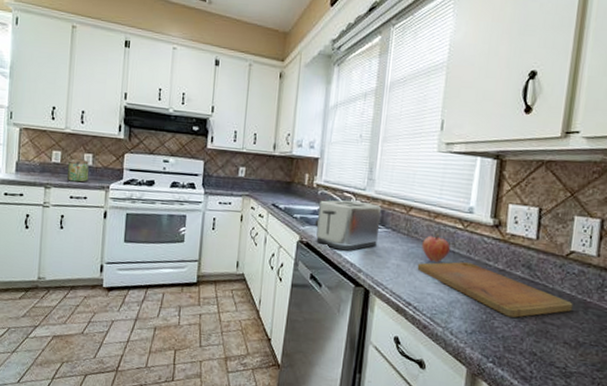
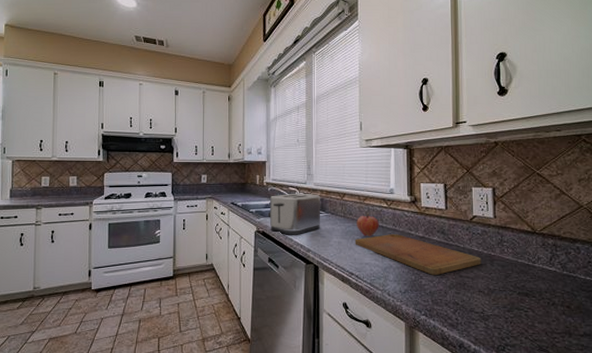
canister: present [66,158,89,183] -> none [55,181,75,201]

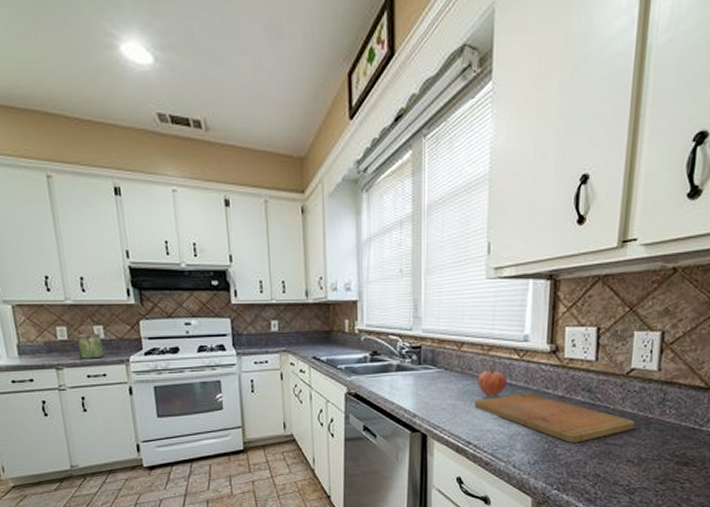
canister: none [55,181,75,201] -> present [76,333,104,359]
toaster: present [268,193,321,235] -> none [362,342,432,397]

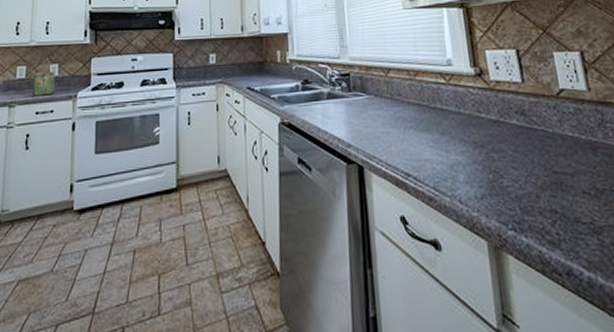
cutting board: present [474,394,635,443] -> none [408,118,580,172]
fruit: present [477,367,507,398] -> none [408,92,438,125]

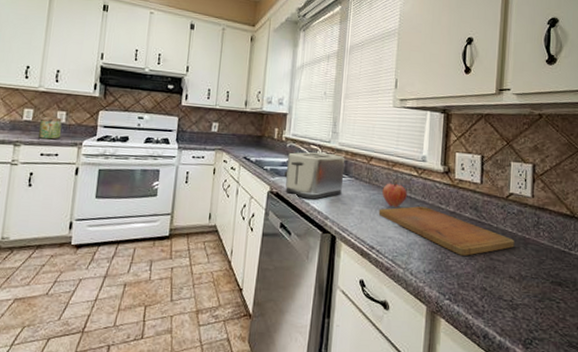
toaster: none [294,70,363,126] -> present [284,152,345,200]
fruit: none [408,92,438,125] -> present [382,181,407,208]
cutting board: none [408,118,580,172] -> present [378,206,515,256]

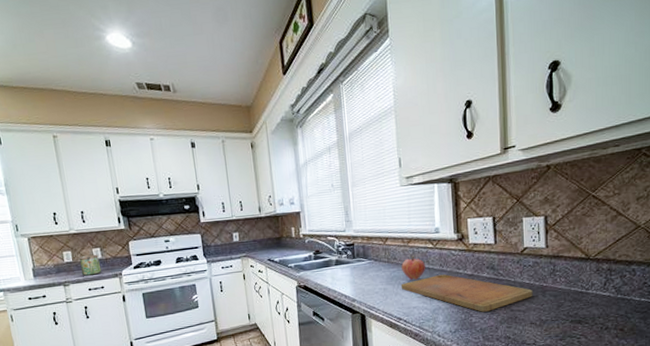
toaster: present [284,152,345,200] -> none [307,241,365,287]

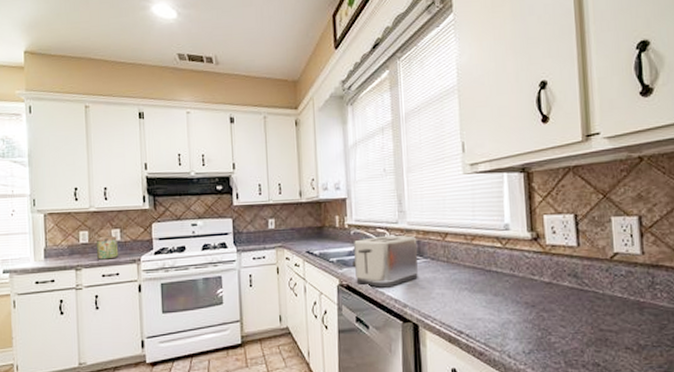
toaster: none [307,241,365,287] -> present [352,235,419,288]
fruit: present [401,256,425,281] -> none [464,256,492,286]
cutting board: present [401,274,533,312] -> none [462,281,627,330]

